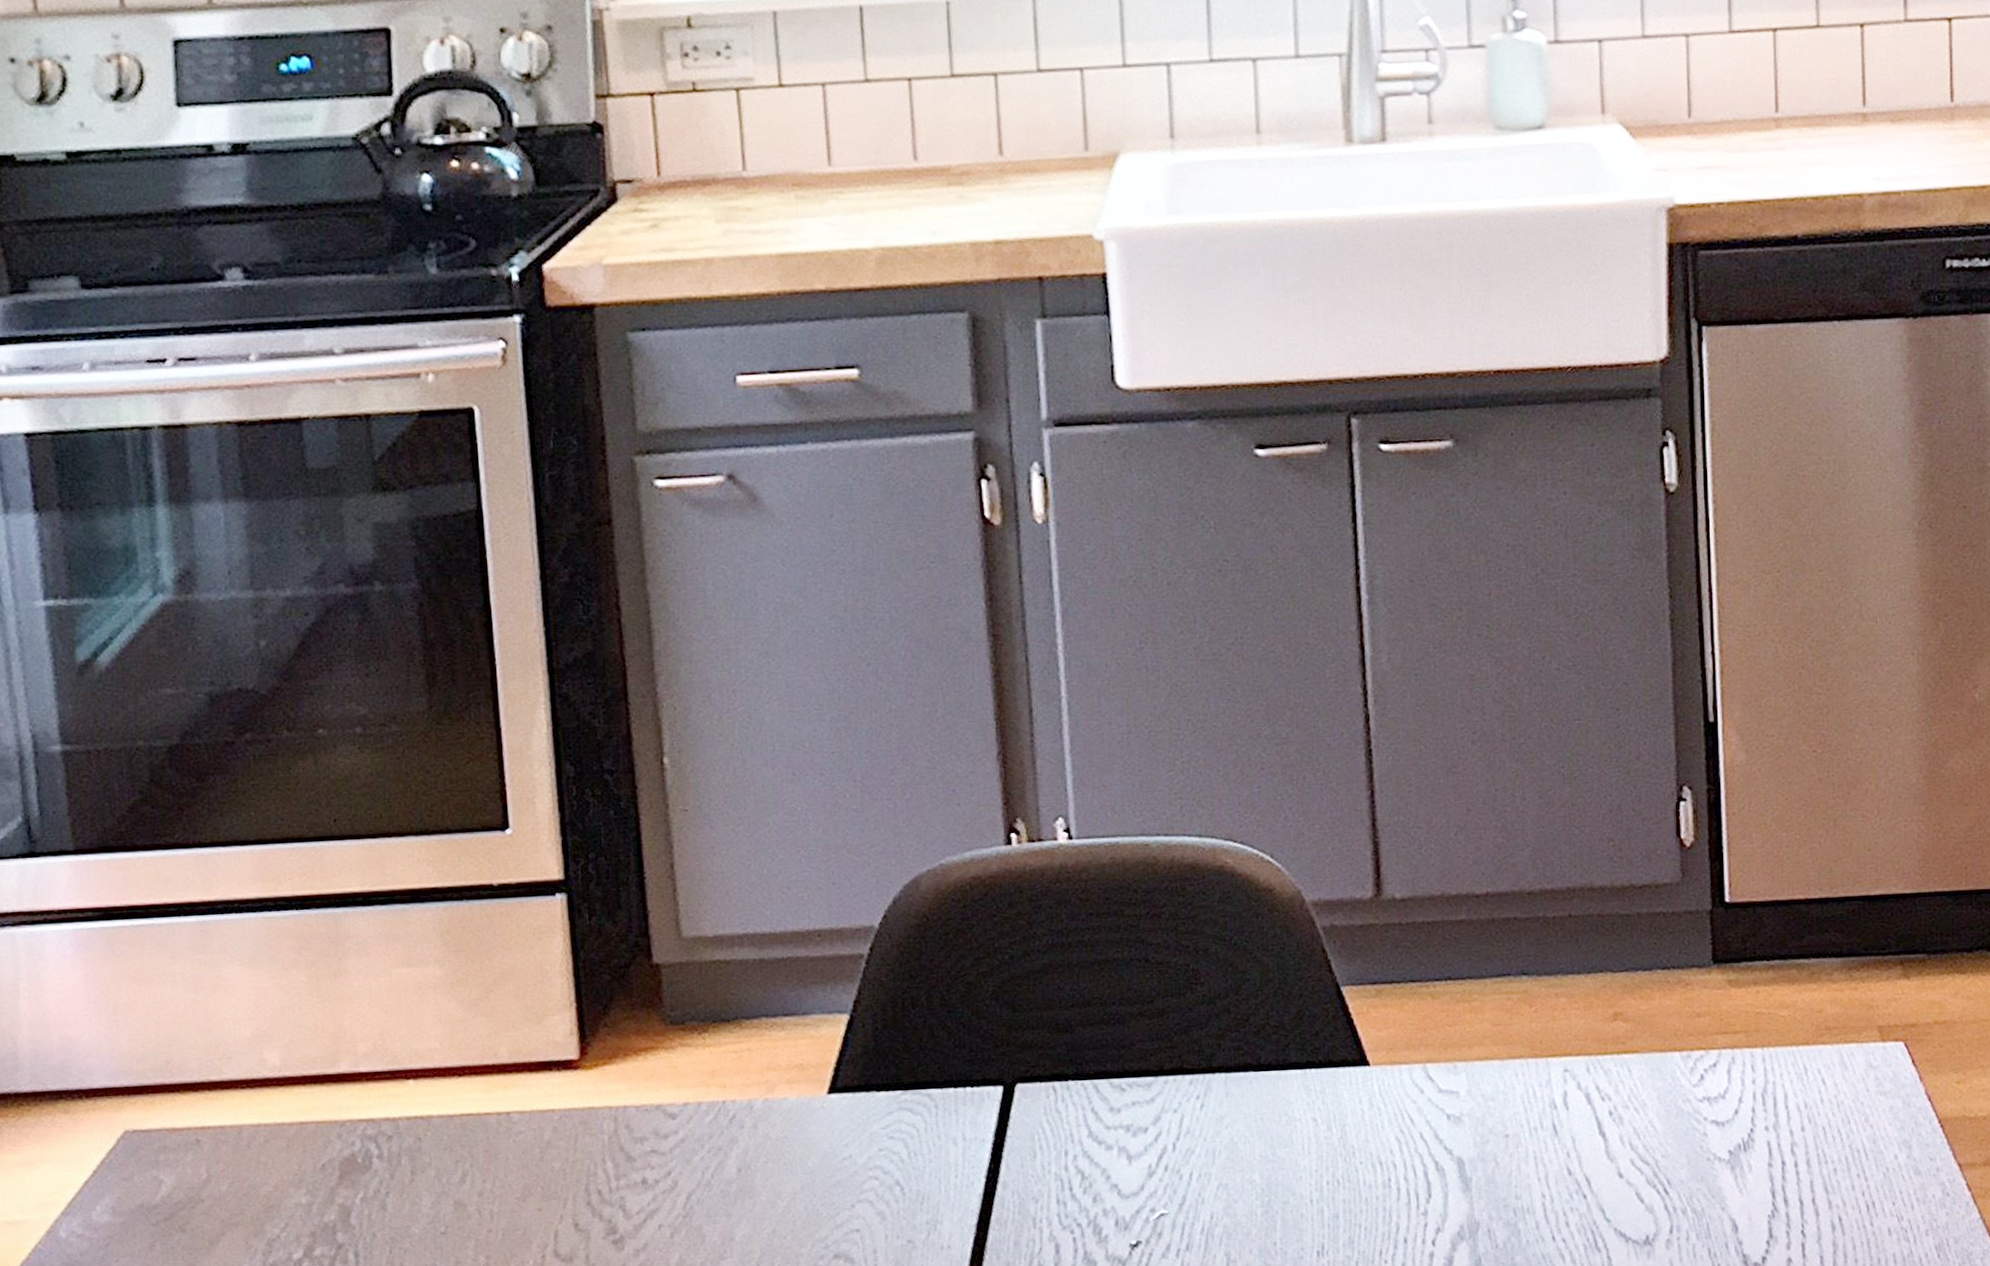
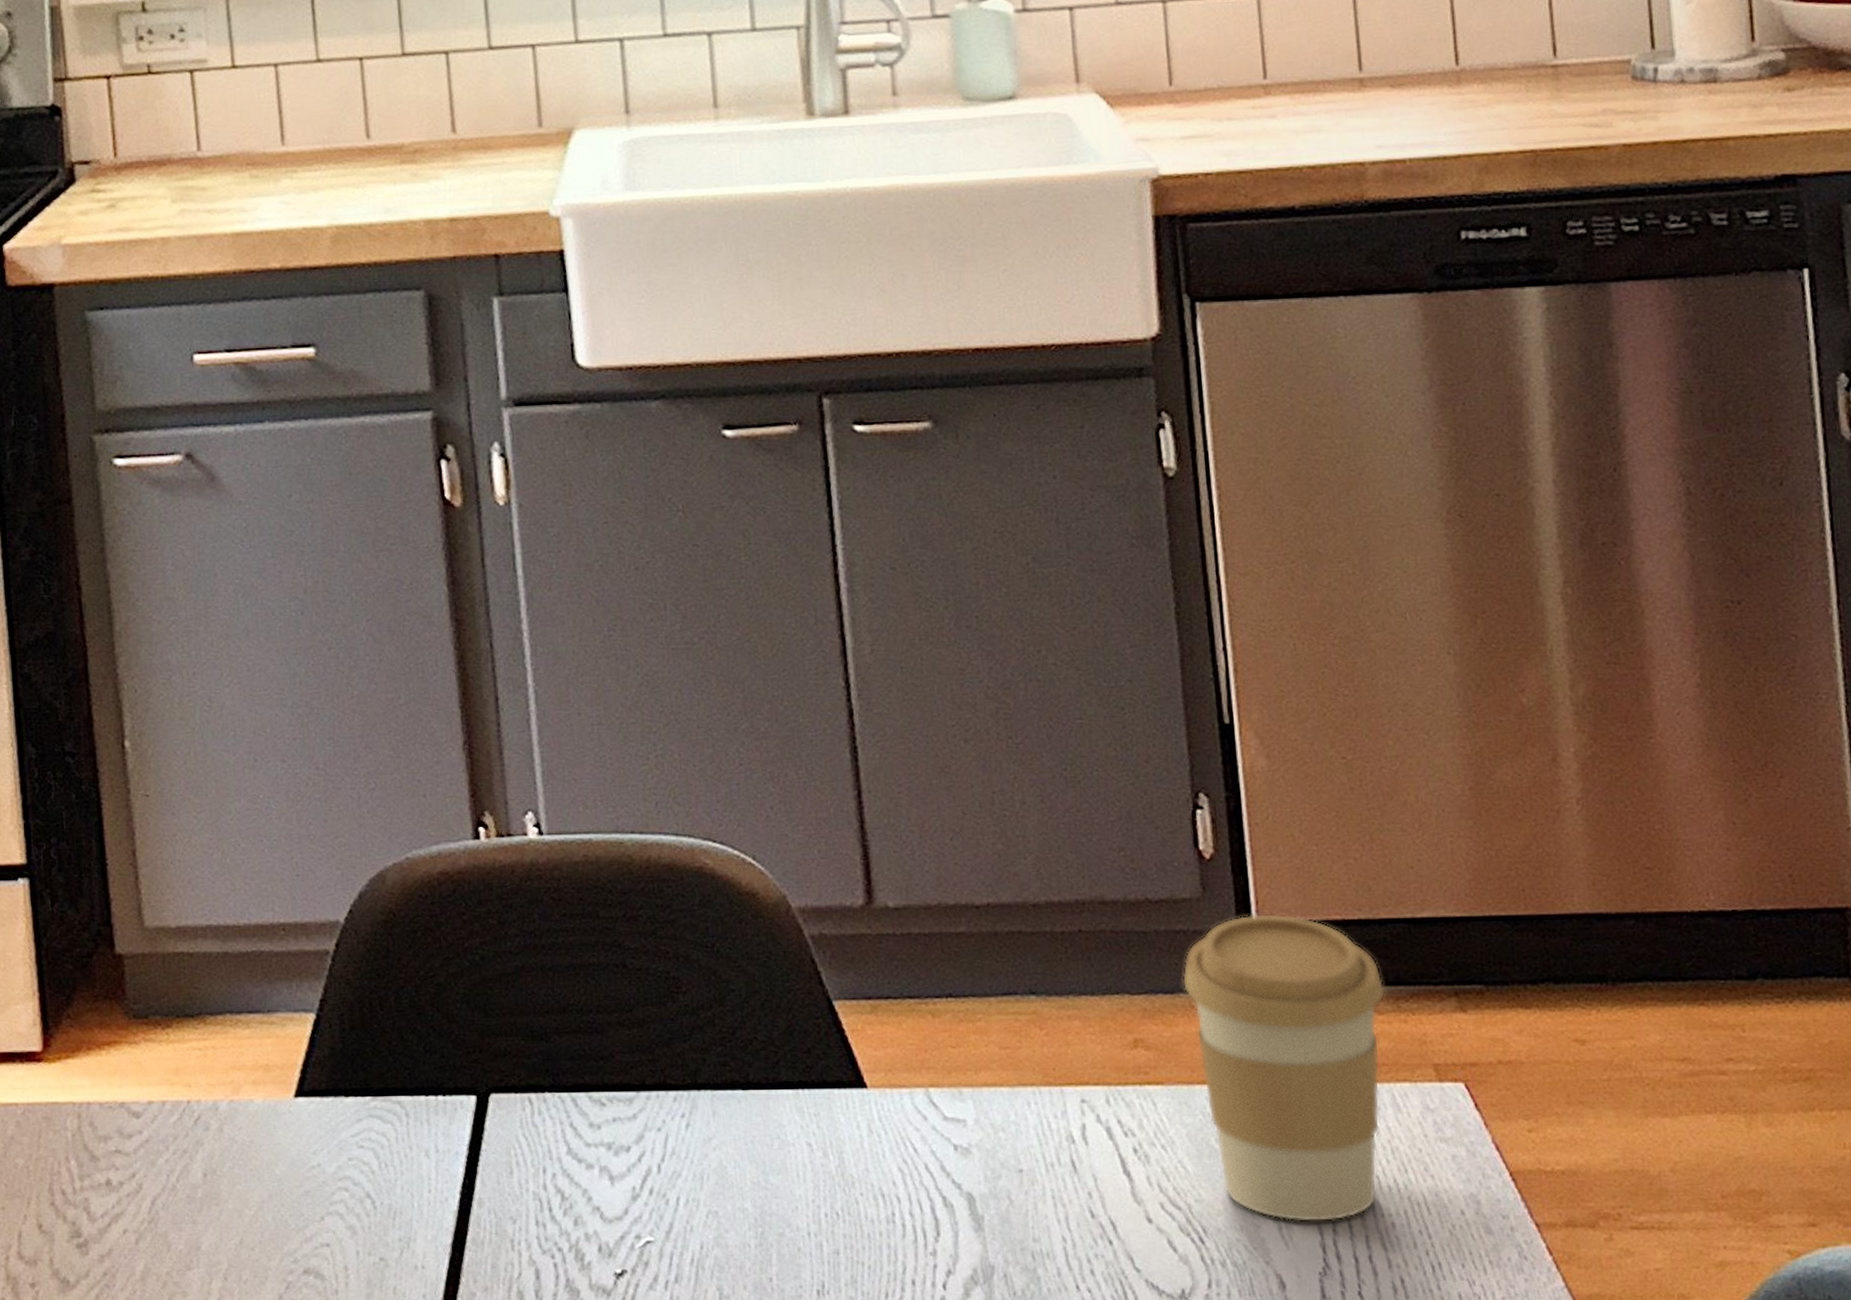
coffee cup: none [1660,894,1839,1172] -> present [1182,913,1385,1223]

